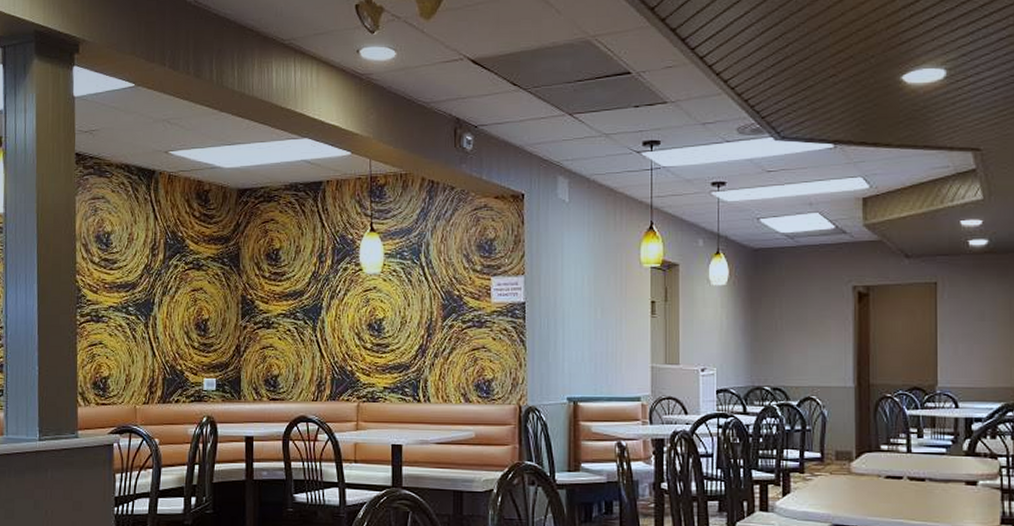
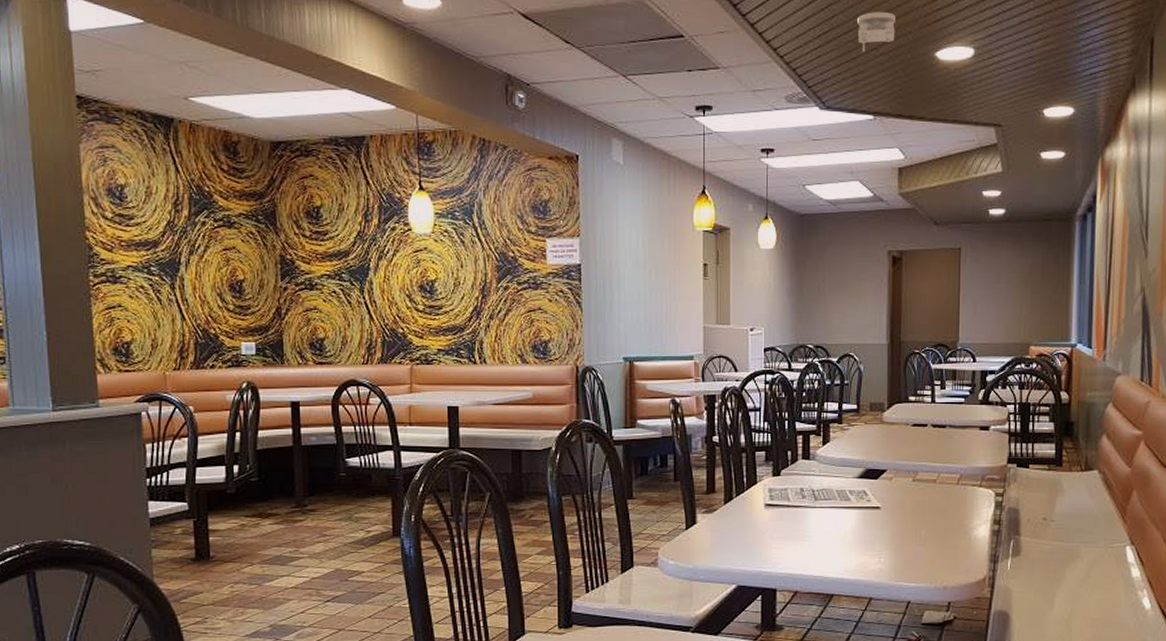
smoke detector: none [814,37,856,79] -> present [857,12,895,52]

